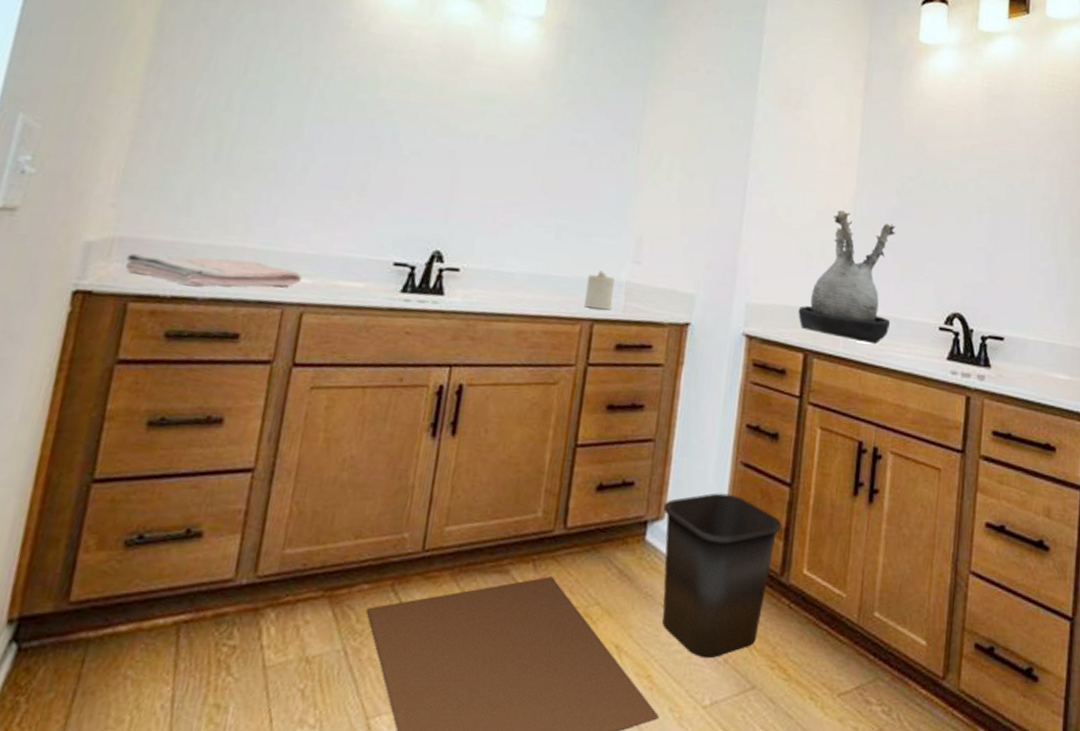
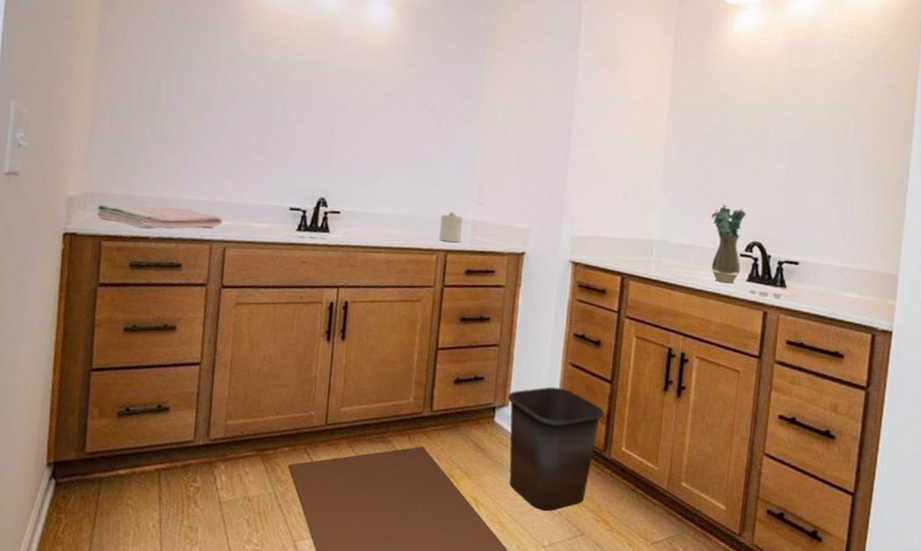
plant: present [798,210,896,345] -> none [616,156,702,269]
vase: none [906,267,945,362] -> present [711,202,746,283]

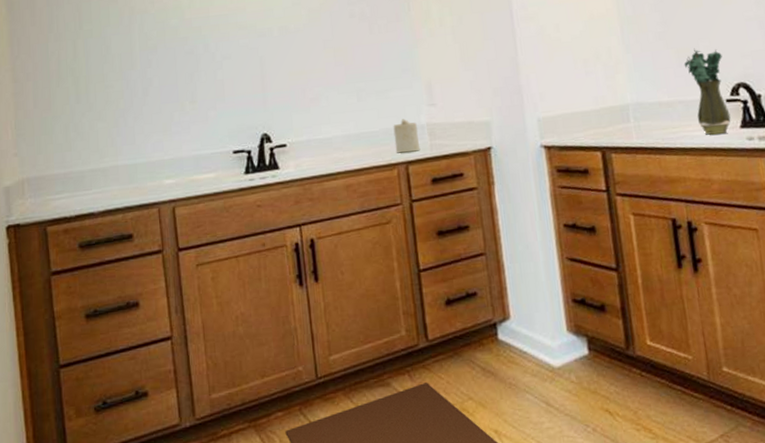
towel: present [97,204,223,229] -> none [36,174,167,205]
waste bin: present [508,386,604,511] -> none [507,287,618,430]

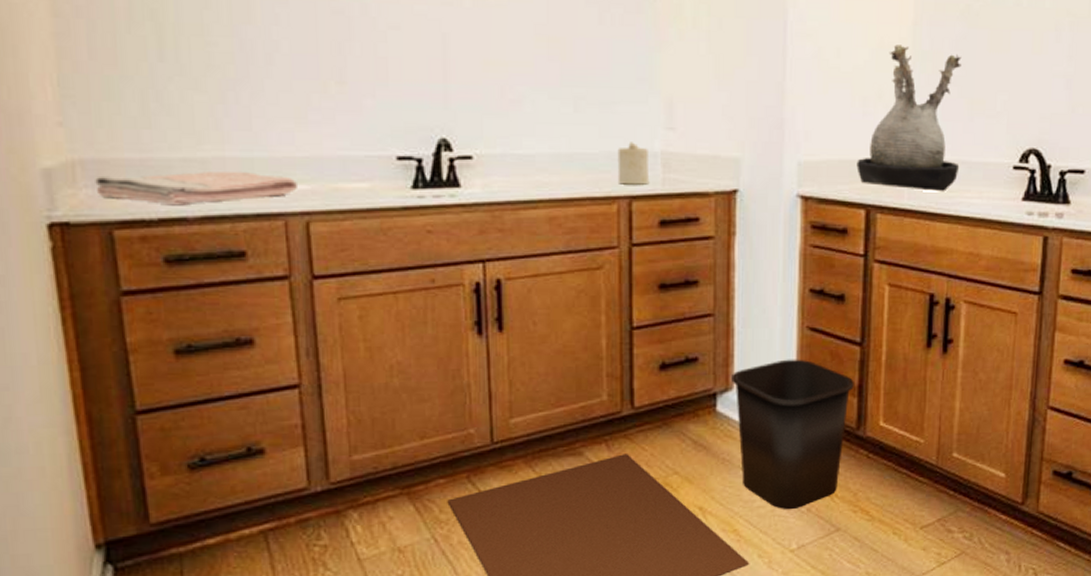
towel: none [36,174,167,205] -> present [95,172,299,206]
waste bin: none [507,287,618,430] -> present [731,359,854,509]
plant: none [587,14,678,131] -> present [856,44,962,192]
vase: present [684,48,731,135] -> none [975,101,1019,204]

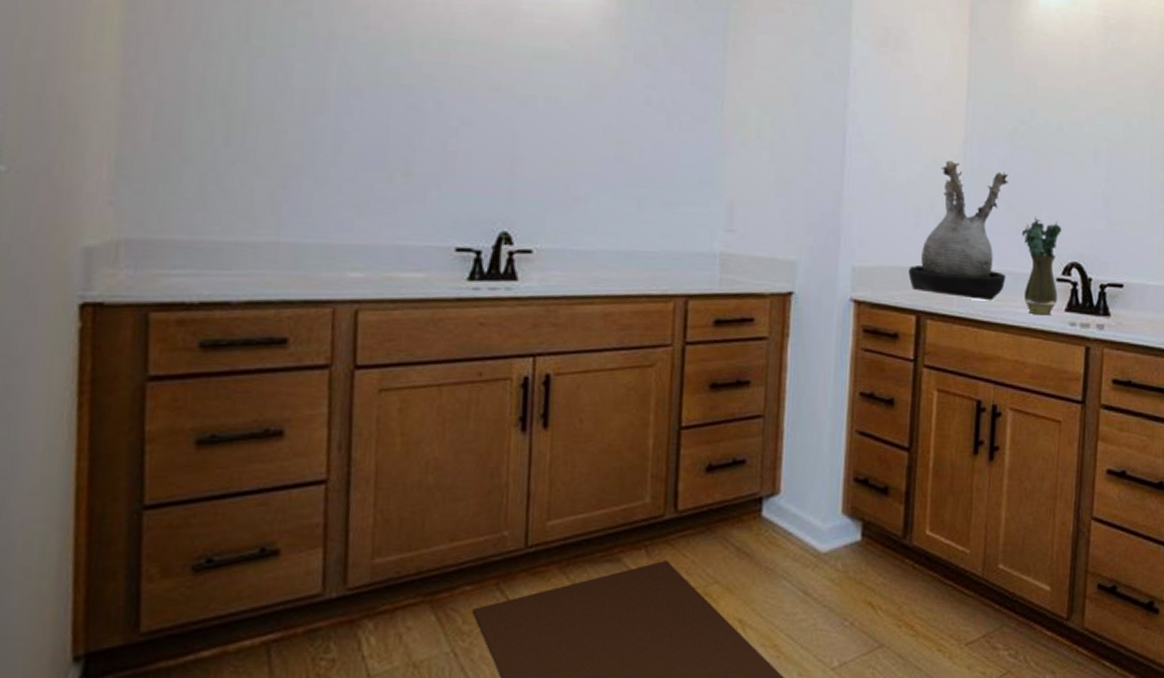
towel: present [95,172,299,206] -> none [138,256,352,290]
candle: present [617,142,650,185] -> none [675,242,708,284]
waste bin: present [731,359,854,509] -> none [778,463,901,623]
vase: none [975,101,1019,204] -> present [1021,216,1062,315]

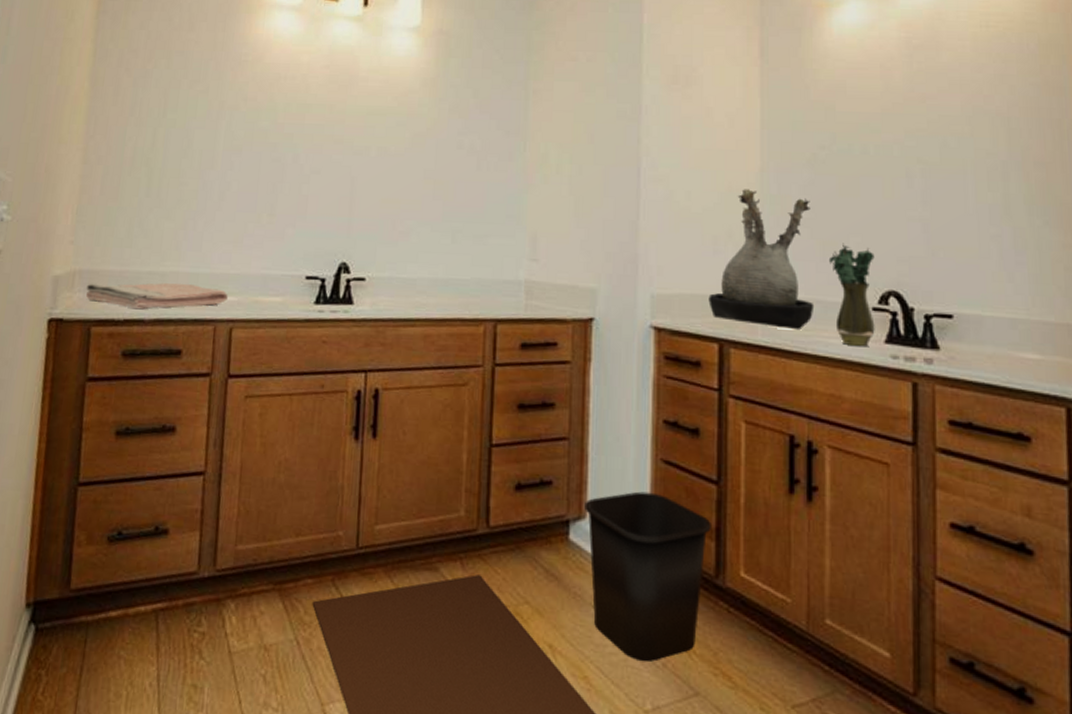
towel: none [138,256,352,290] -> present [86,283,229,310]
waste bin: none [778,463,901,623] -> present [584,491,711,661]

